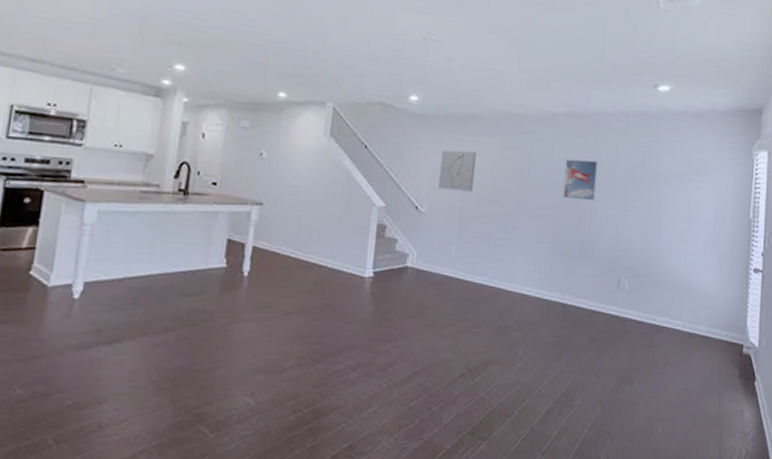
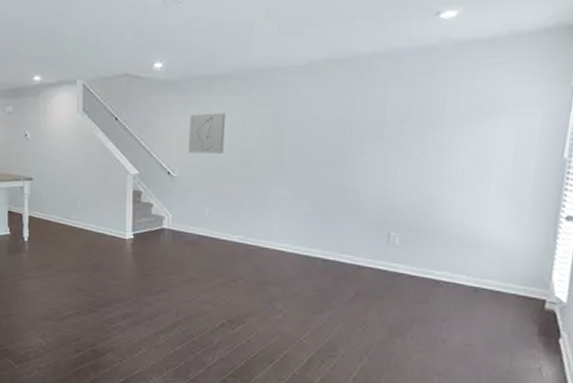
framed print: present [562,159,599,201] -> none [321,110,364,153]

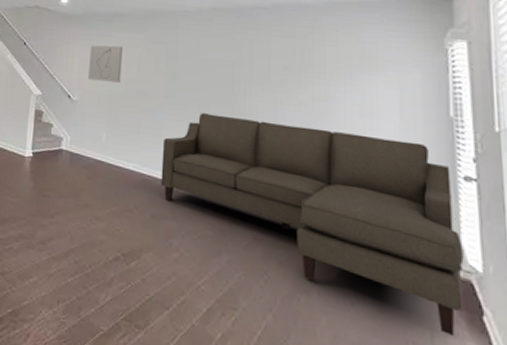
sofa: none [266,178,554,357] -> present [161,113,464,336]

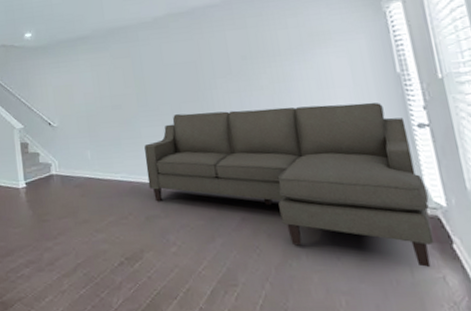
wall art: present [88,45,122,83] -> none [61,67,95,105]

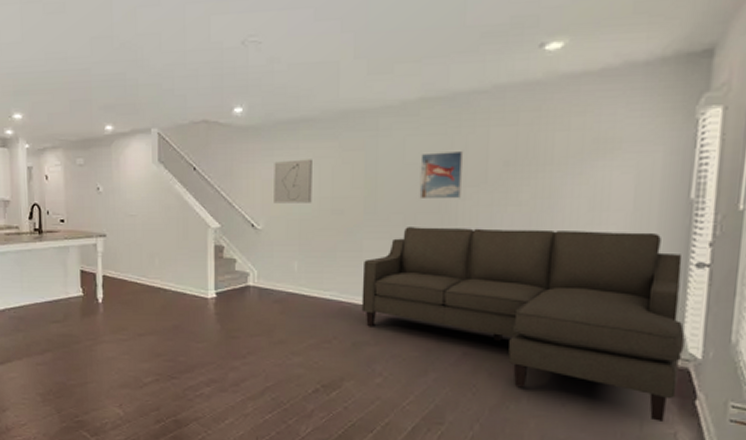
wall art: none [61,67,95,105] -> present [274,159,312,204]
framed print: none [175,51,213,91] -> present [419,151,464,200]

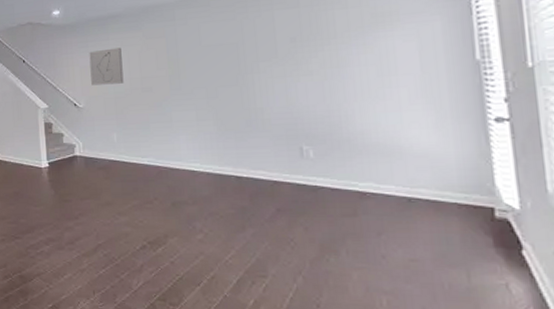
sofa: present [361,227,685,421] -> none [174,92,500,272]
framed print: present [419,151,464,200] -> none [215,32,255,74]

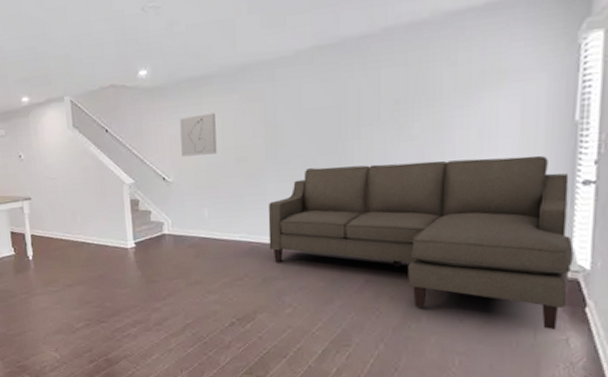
sofa: none [174,92,500,272] -> present [268,155,574,329]

